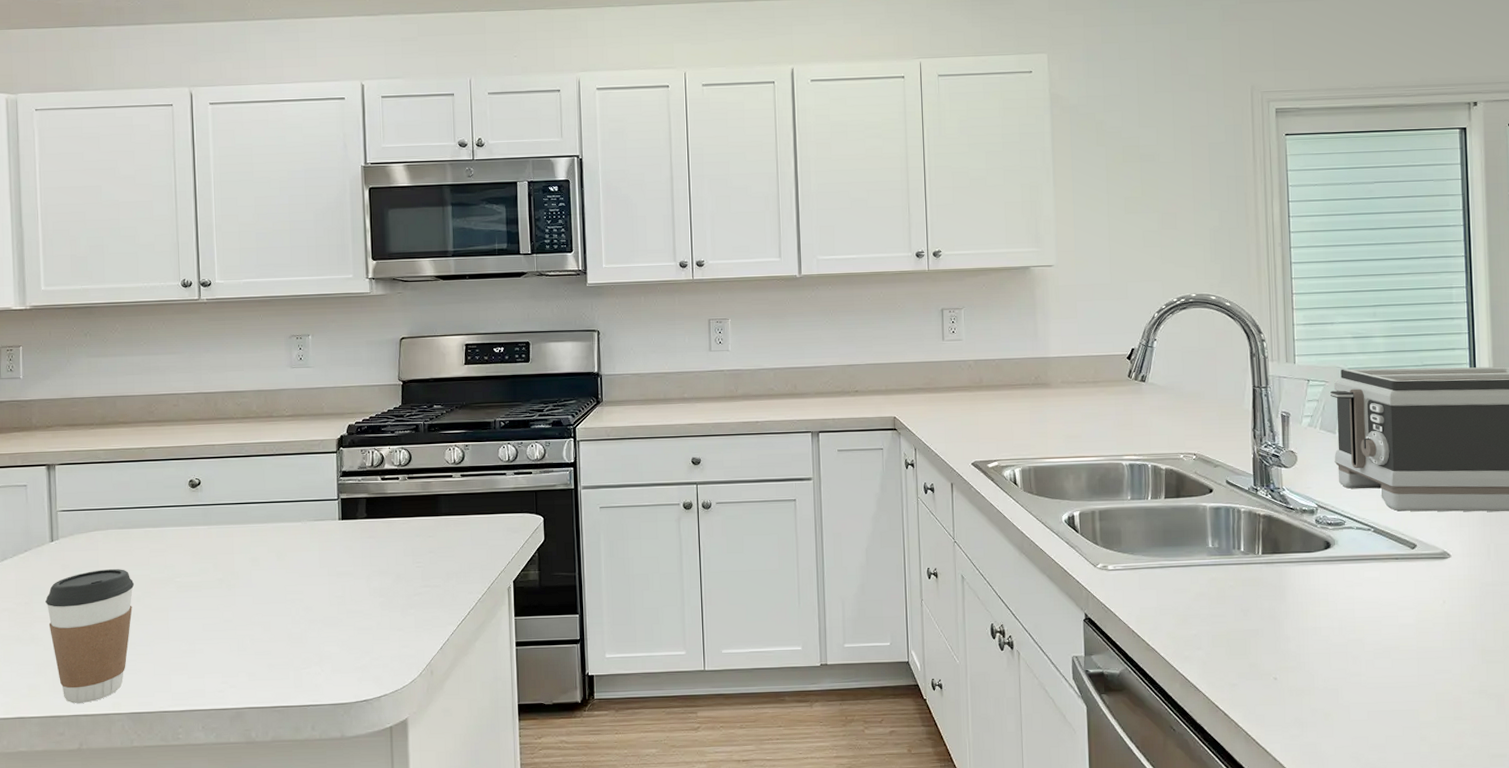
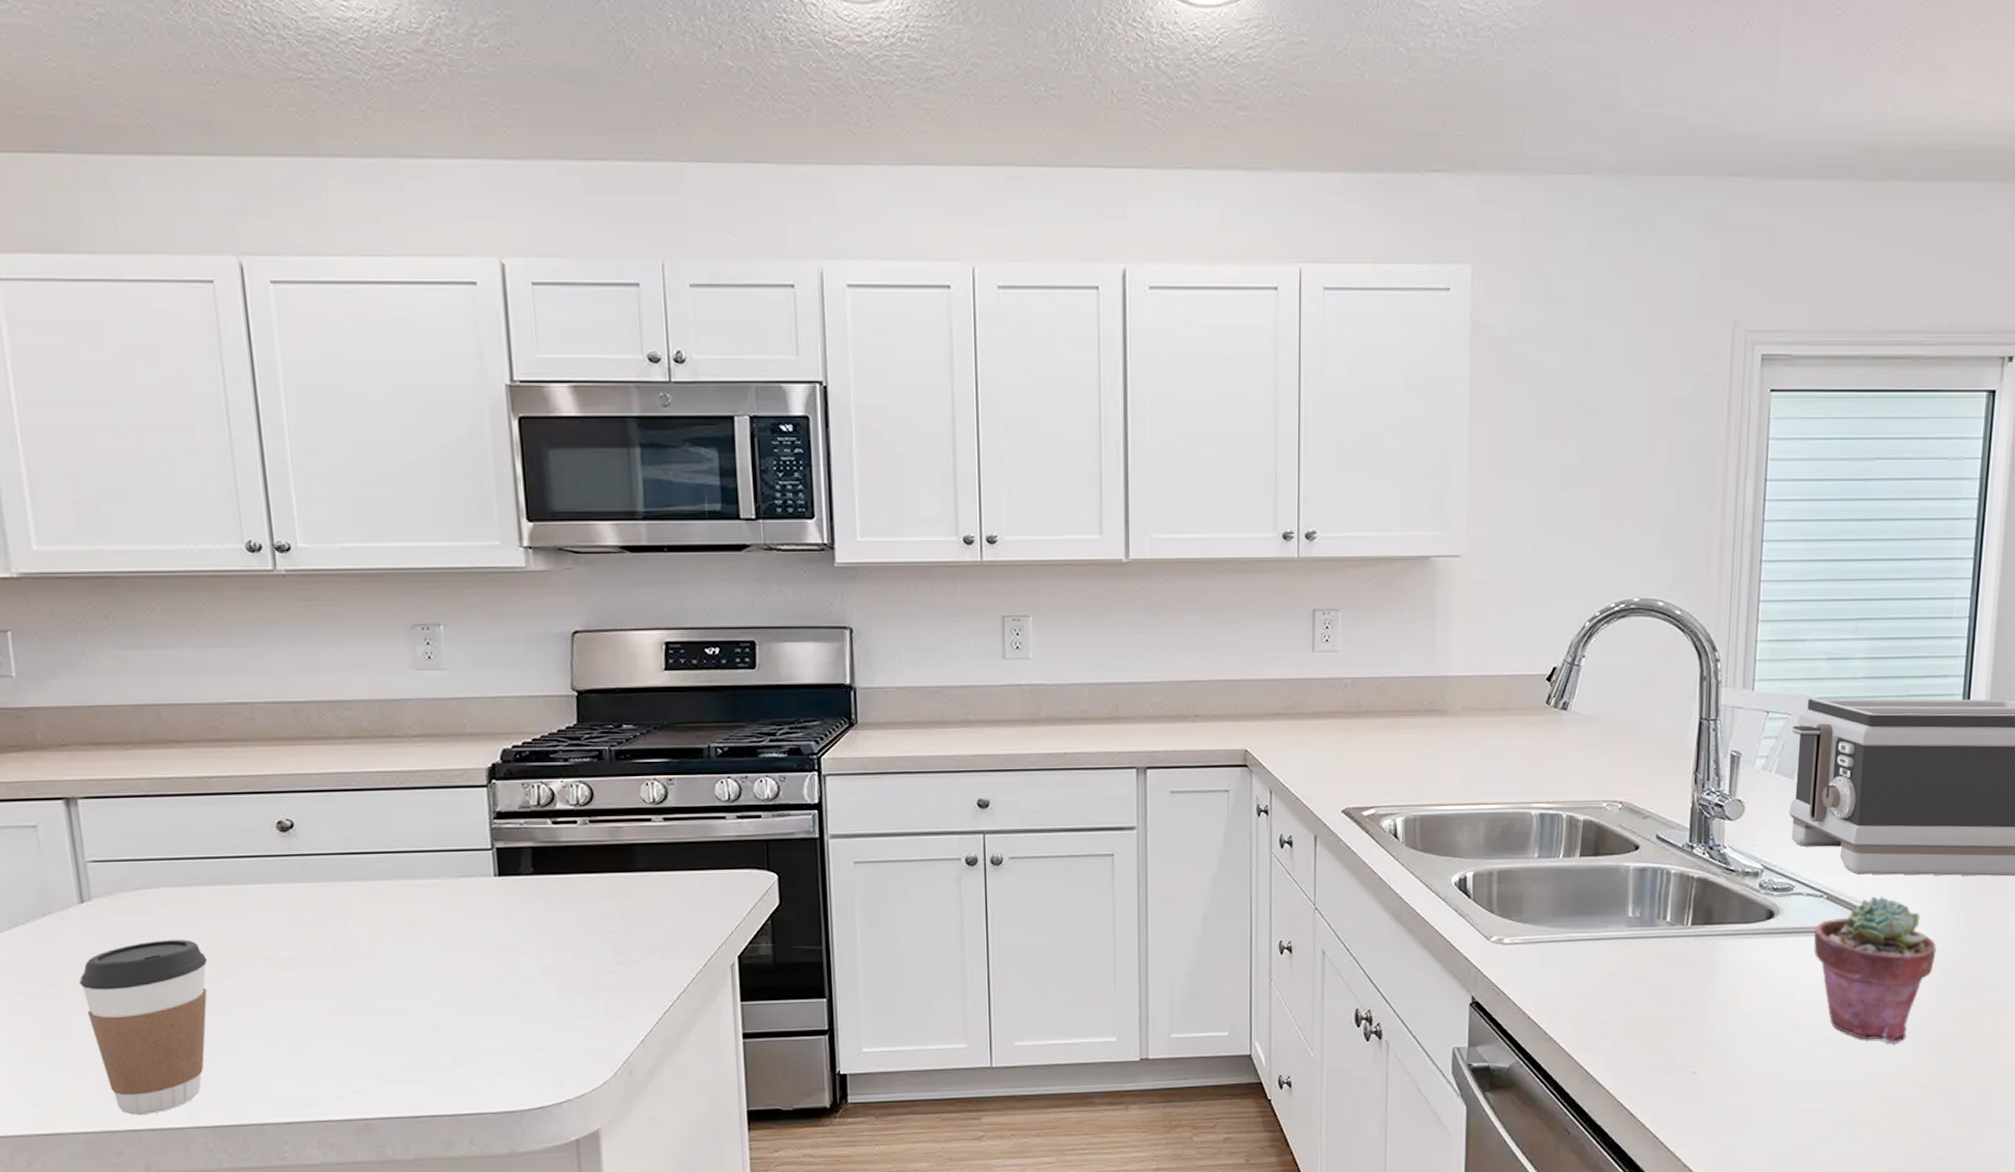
potted succulent: none [1366,529,1473,655] -> present [1813,896,1937,1043]

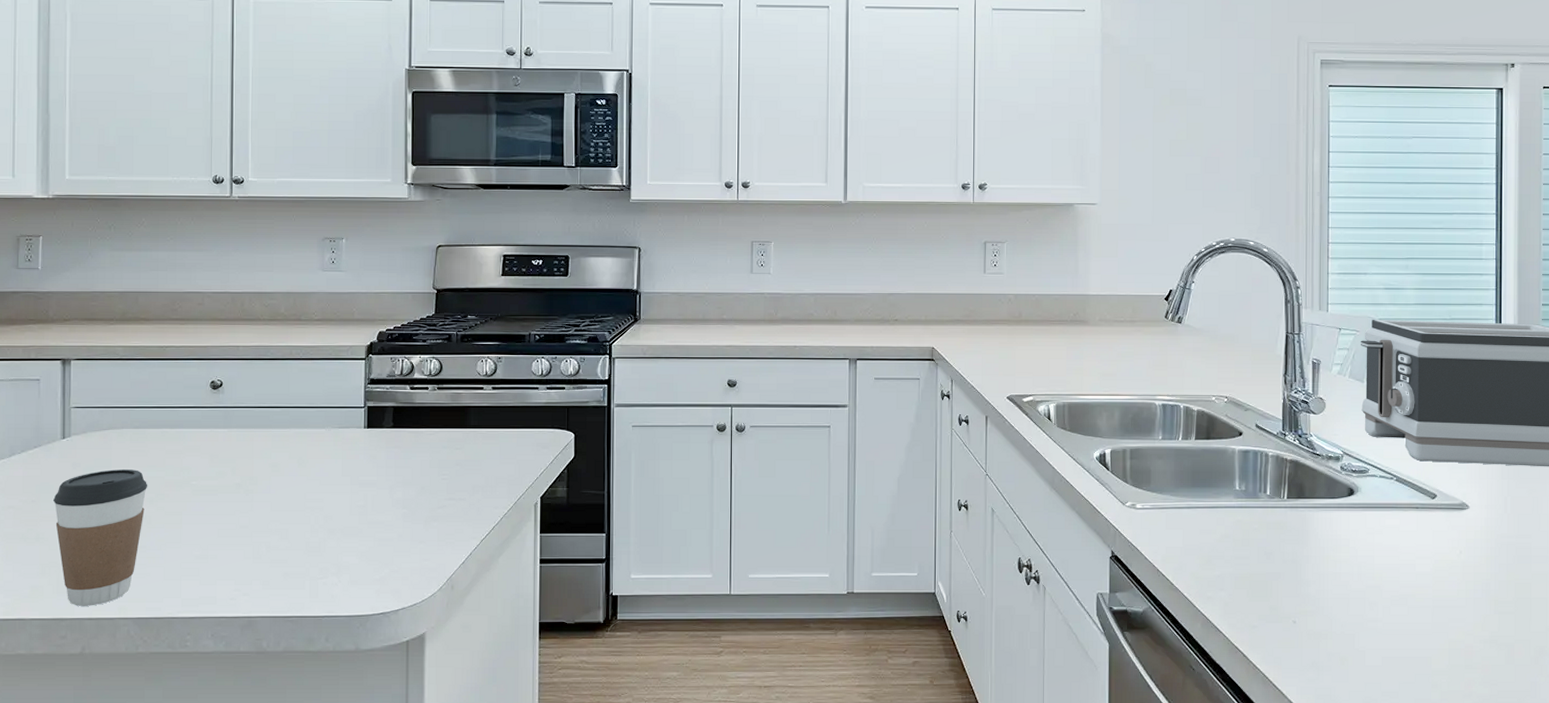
potted succulent: present [1813,896,1937,1043] -> none [1387,479,1490,604]

